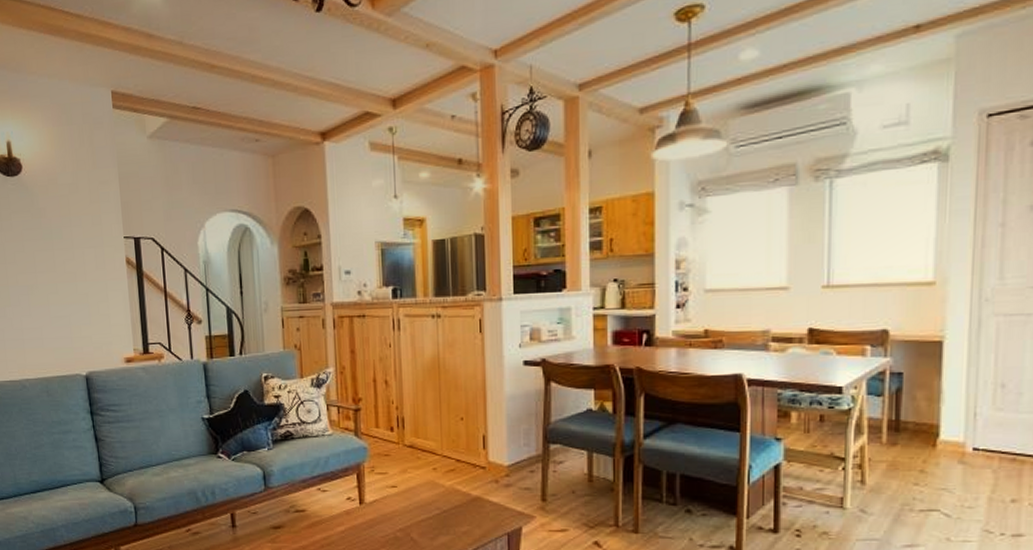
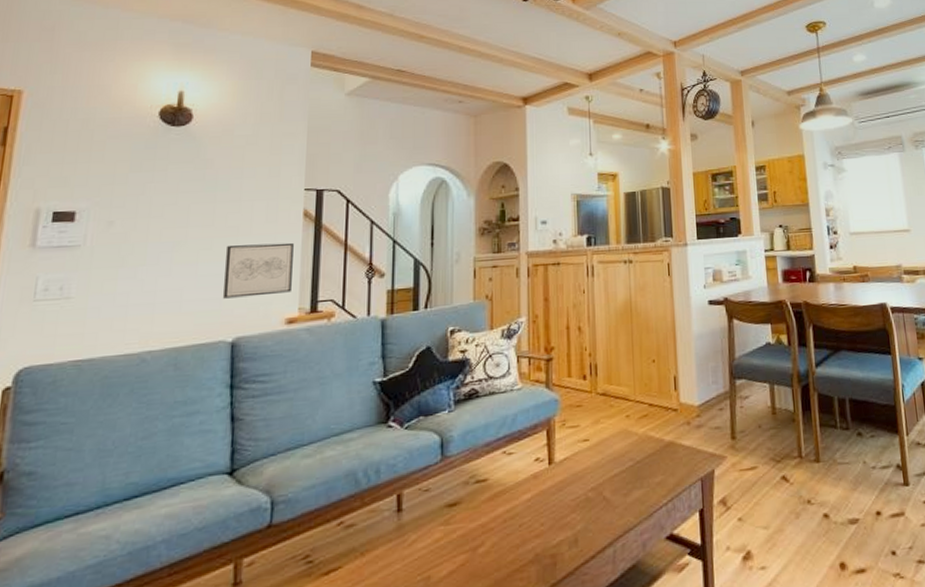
wall art: none [68,288,126,338] -> present [222,242,294,299]

